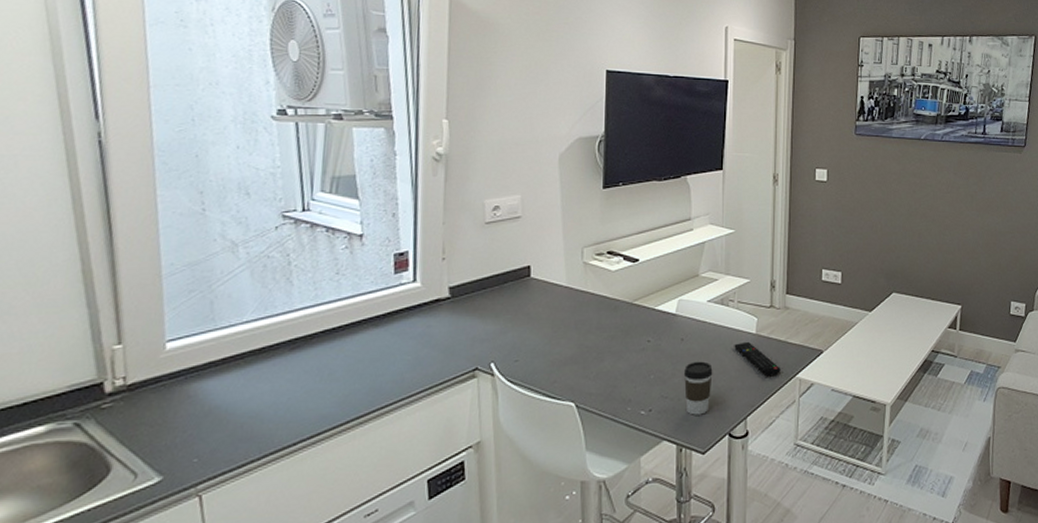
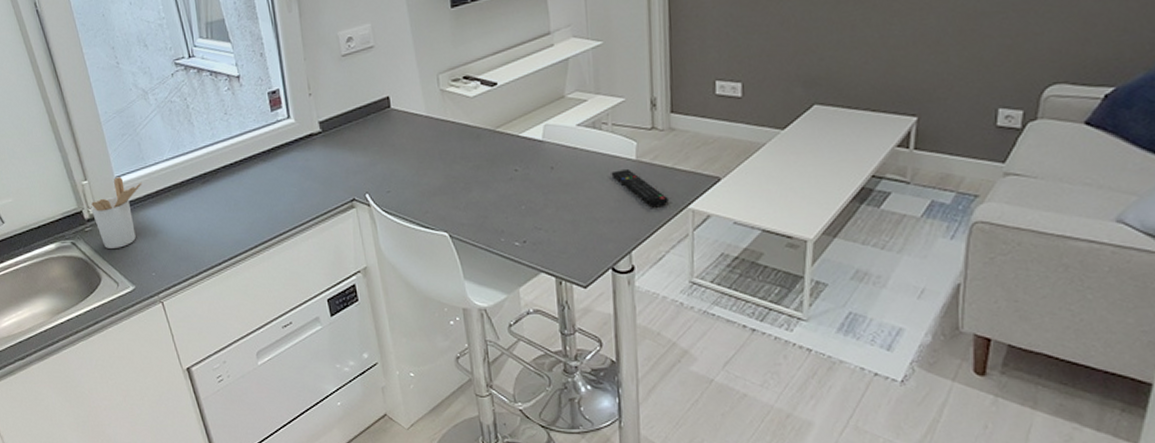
utensil holder: none [118,341,205,431] -> present [91,177,142,250]
coffee cup: present [684,361,713,415] -> none [557,191,589,248]

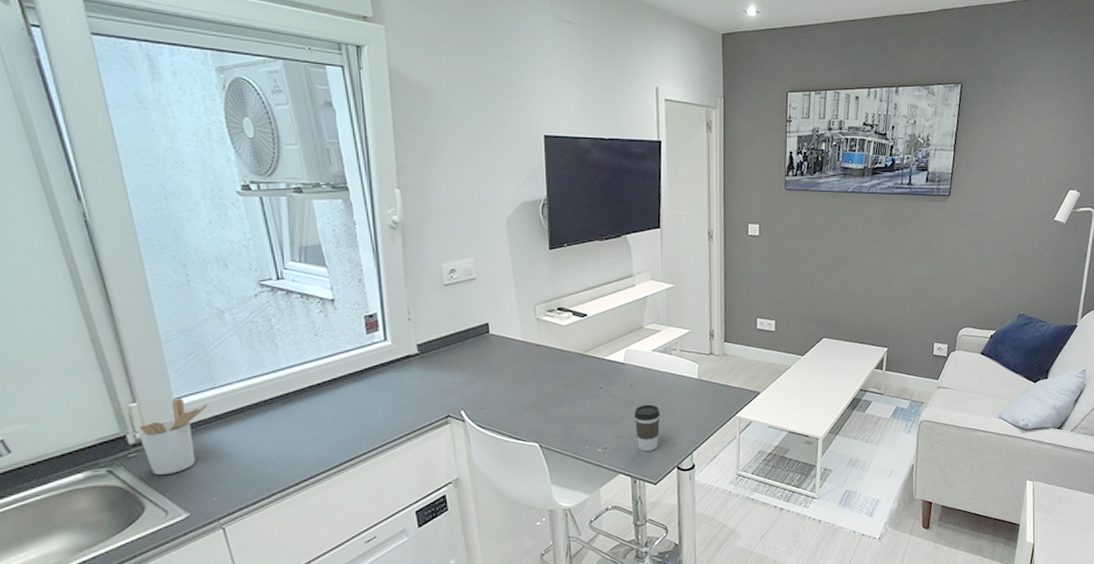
coffee cup: none [557,191,589,248] -> present [634,404,660,452]
remote control: present [611,168,669,208] -> none [678,385,722,417]

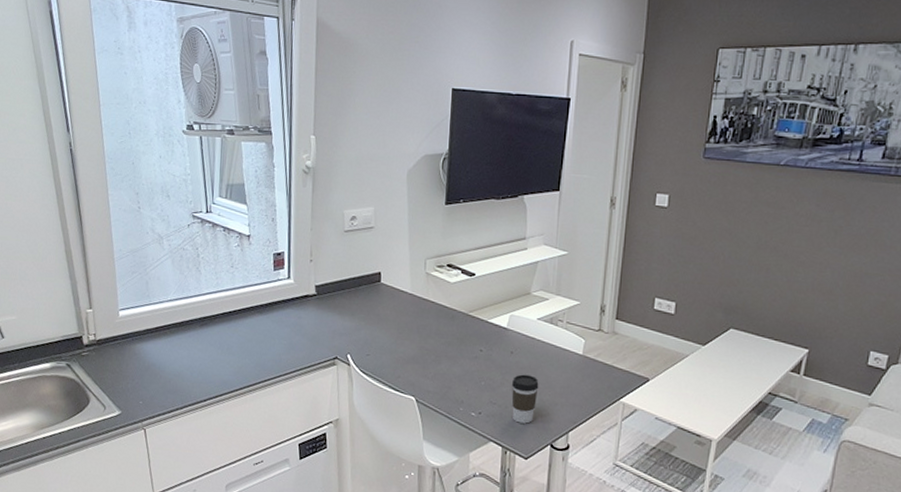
utensil holder: present [138,398,209,476] -> none [91,310,144,375]

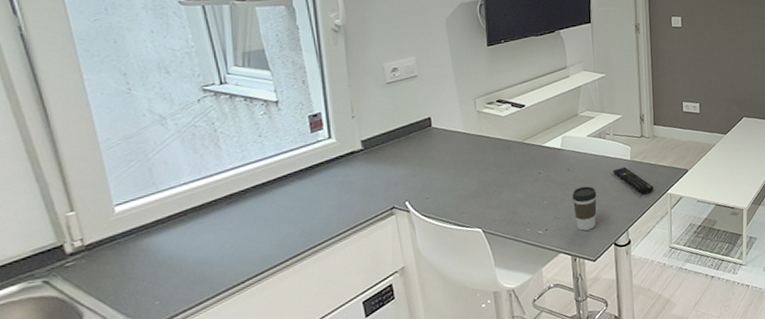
remote control: none [560,361,605,398] -> present [613,166,654,195]

